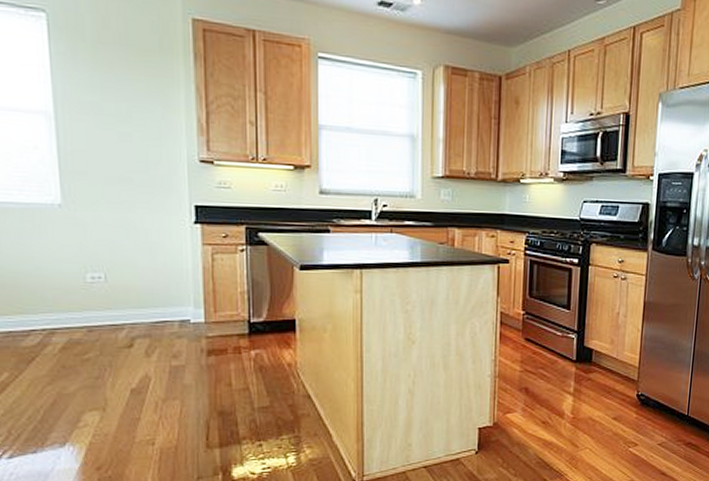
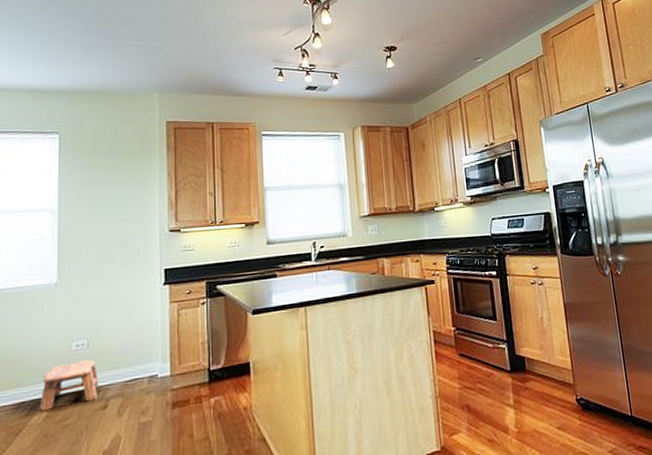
stool: none [54,295,122,341] -> present [40,360,99,411]

